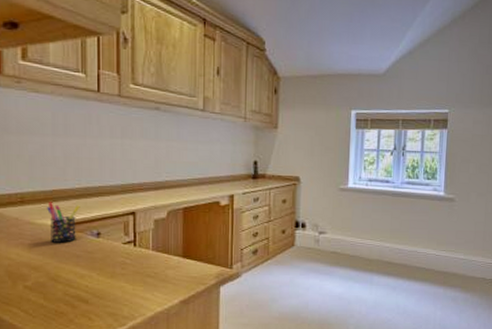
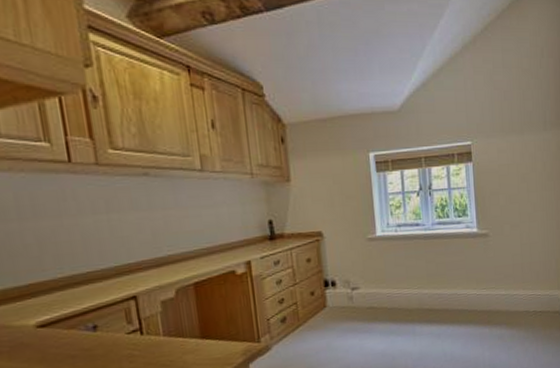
pen holder: present [47,202,80,243] -> none [25,297,68,346]

